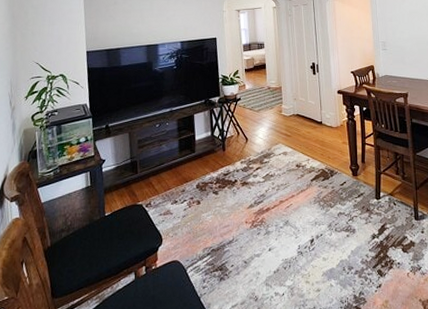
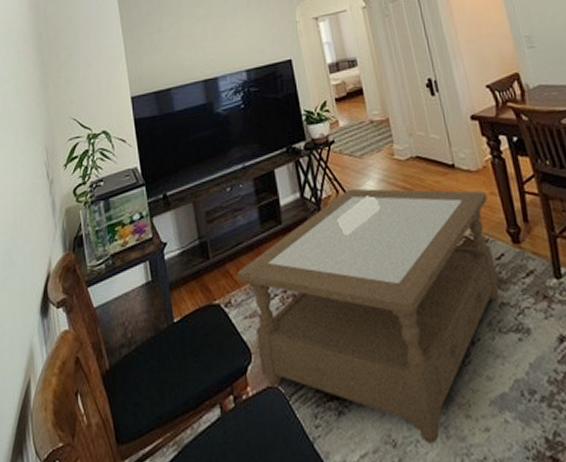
coffee table: none [158,132,341,299] -> present [238,188,499,444]

